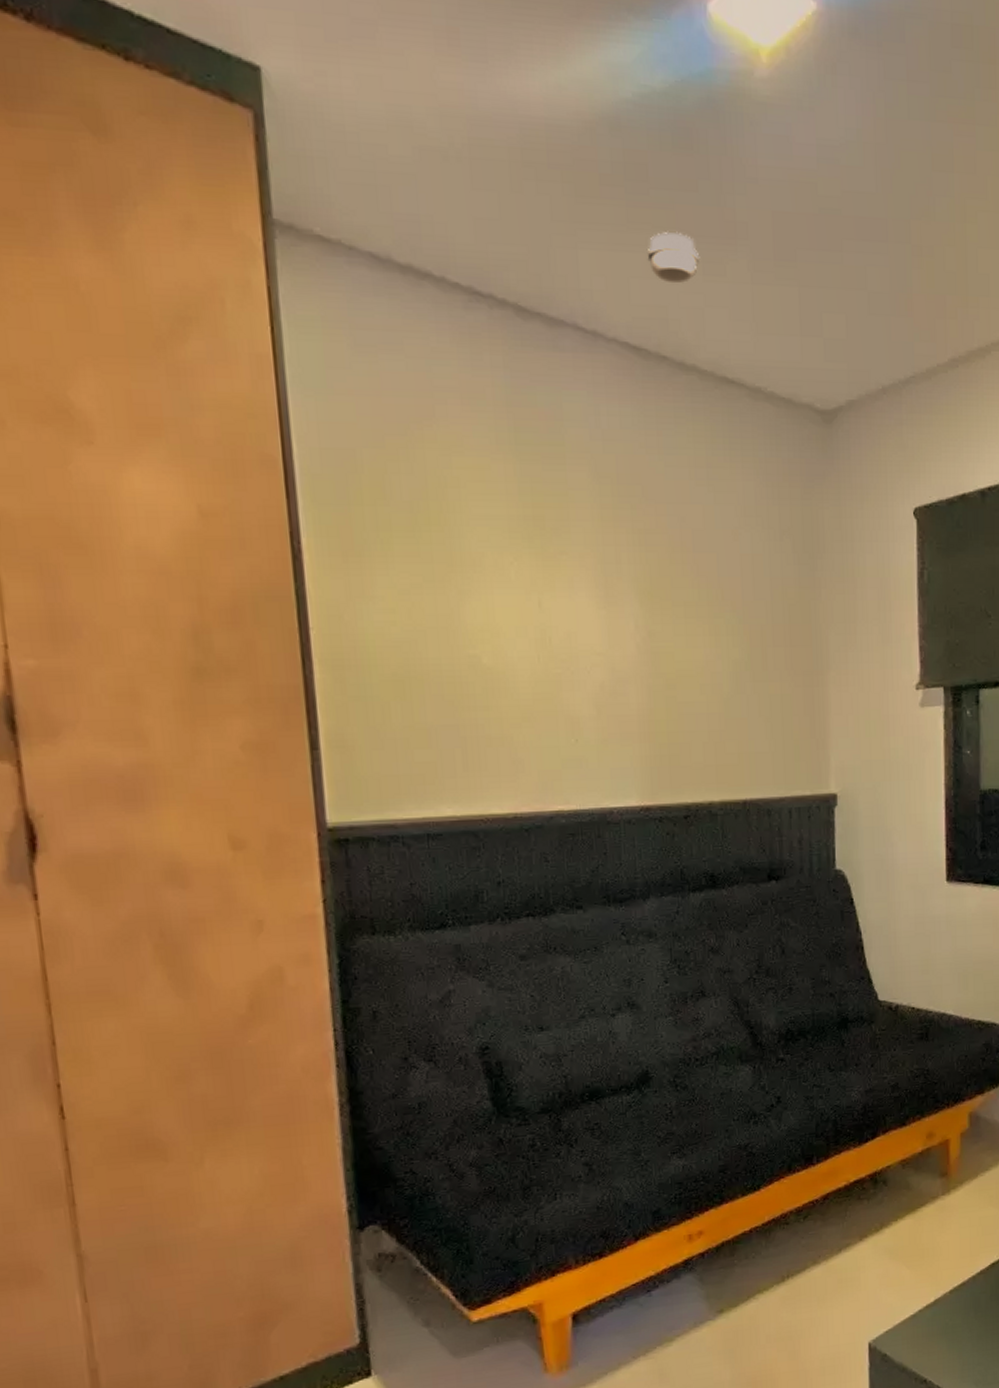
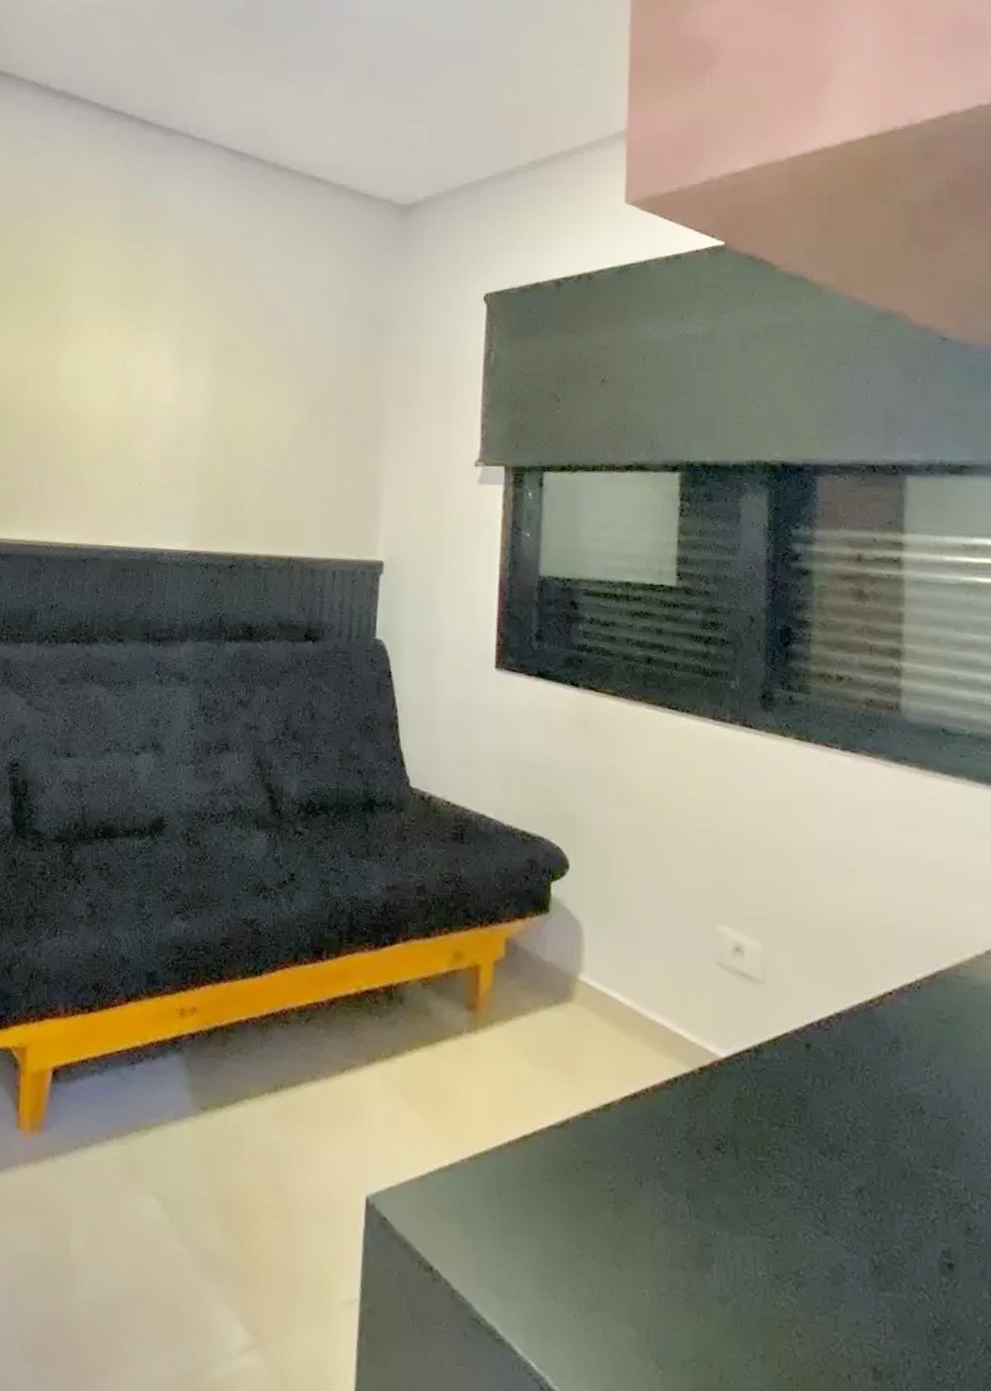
smoke detector: present [647,231,700,284] -> none [255,60,301,101]

